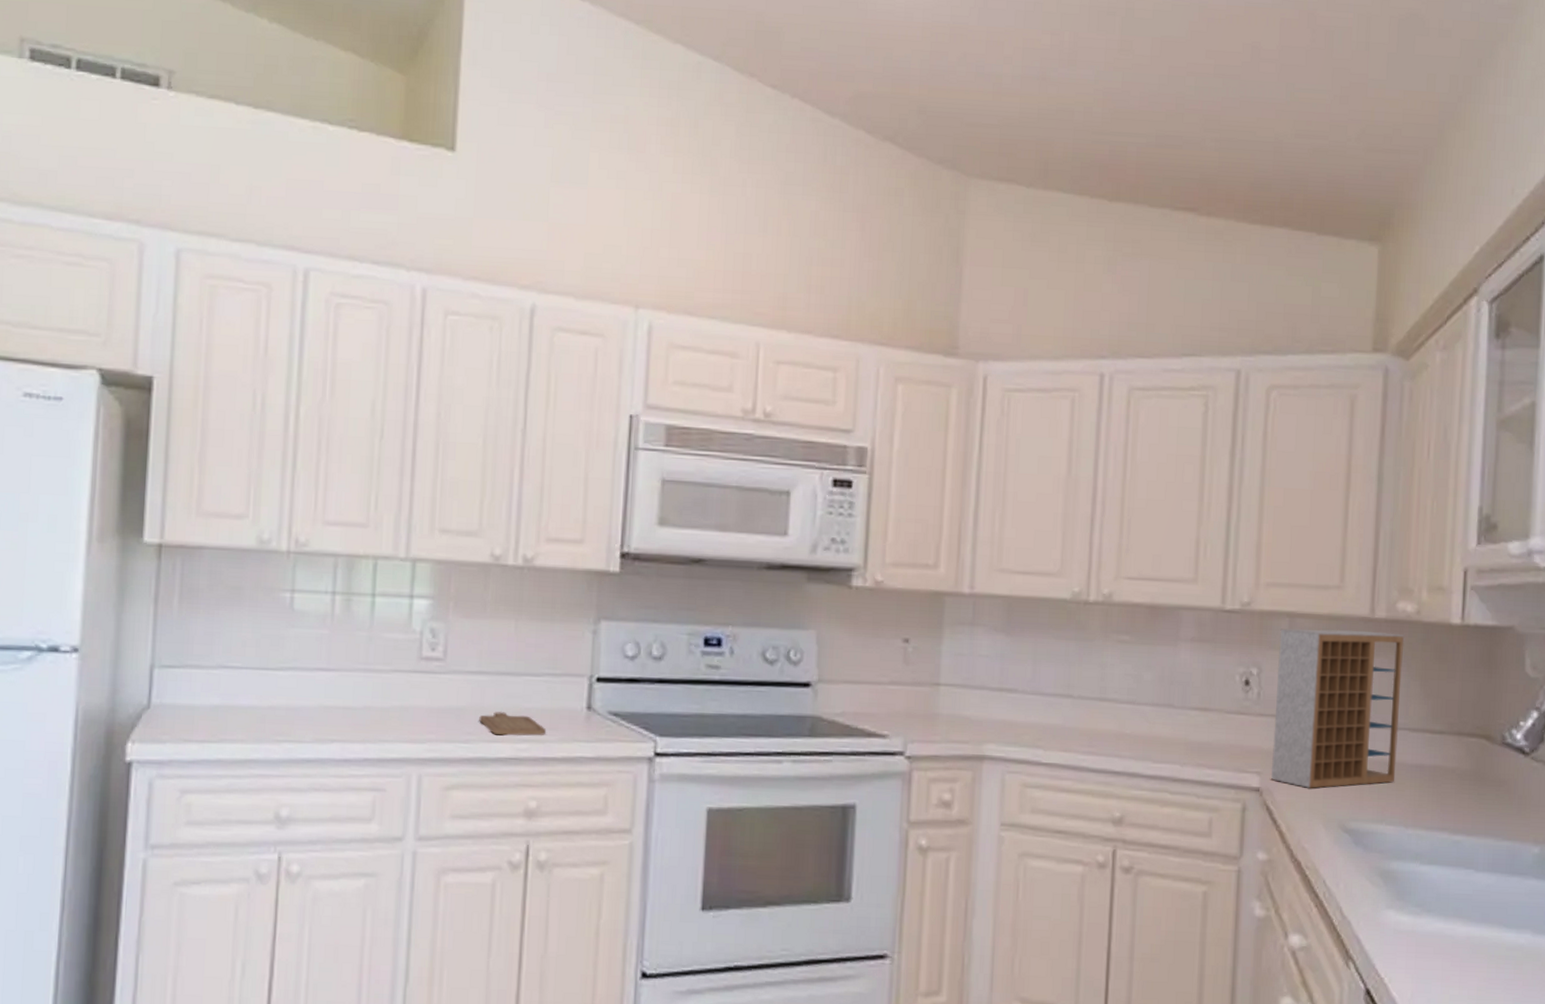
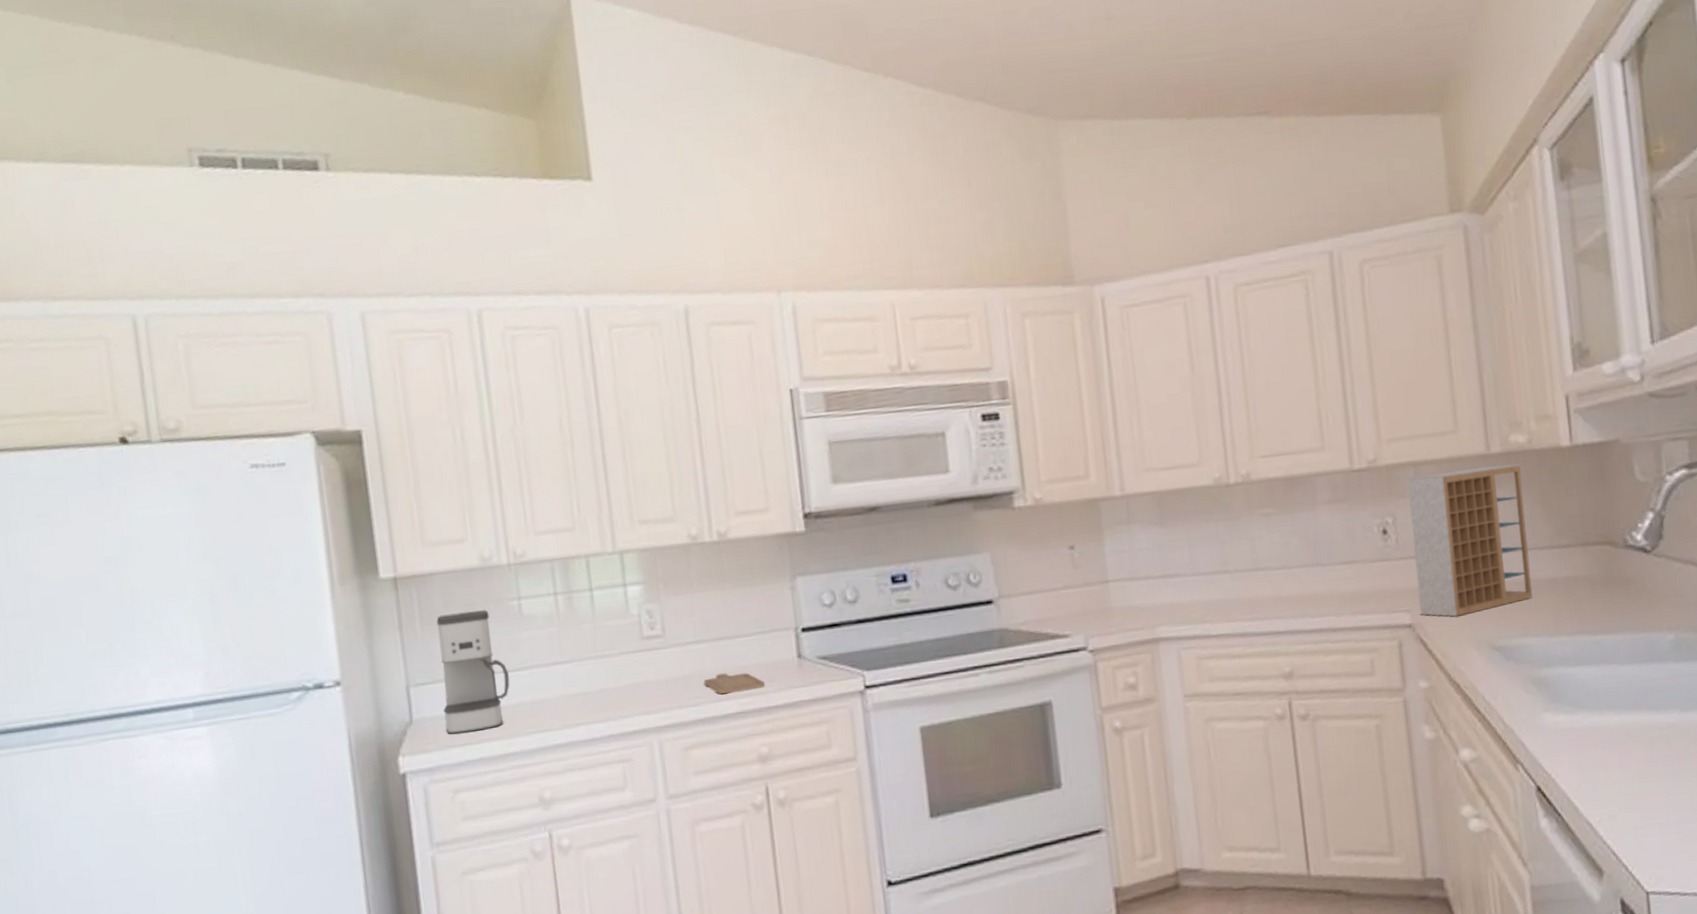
coffee maker: none [186,594,266,730] -> present [436,610,510,734]

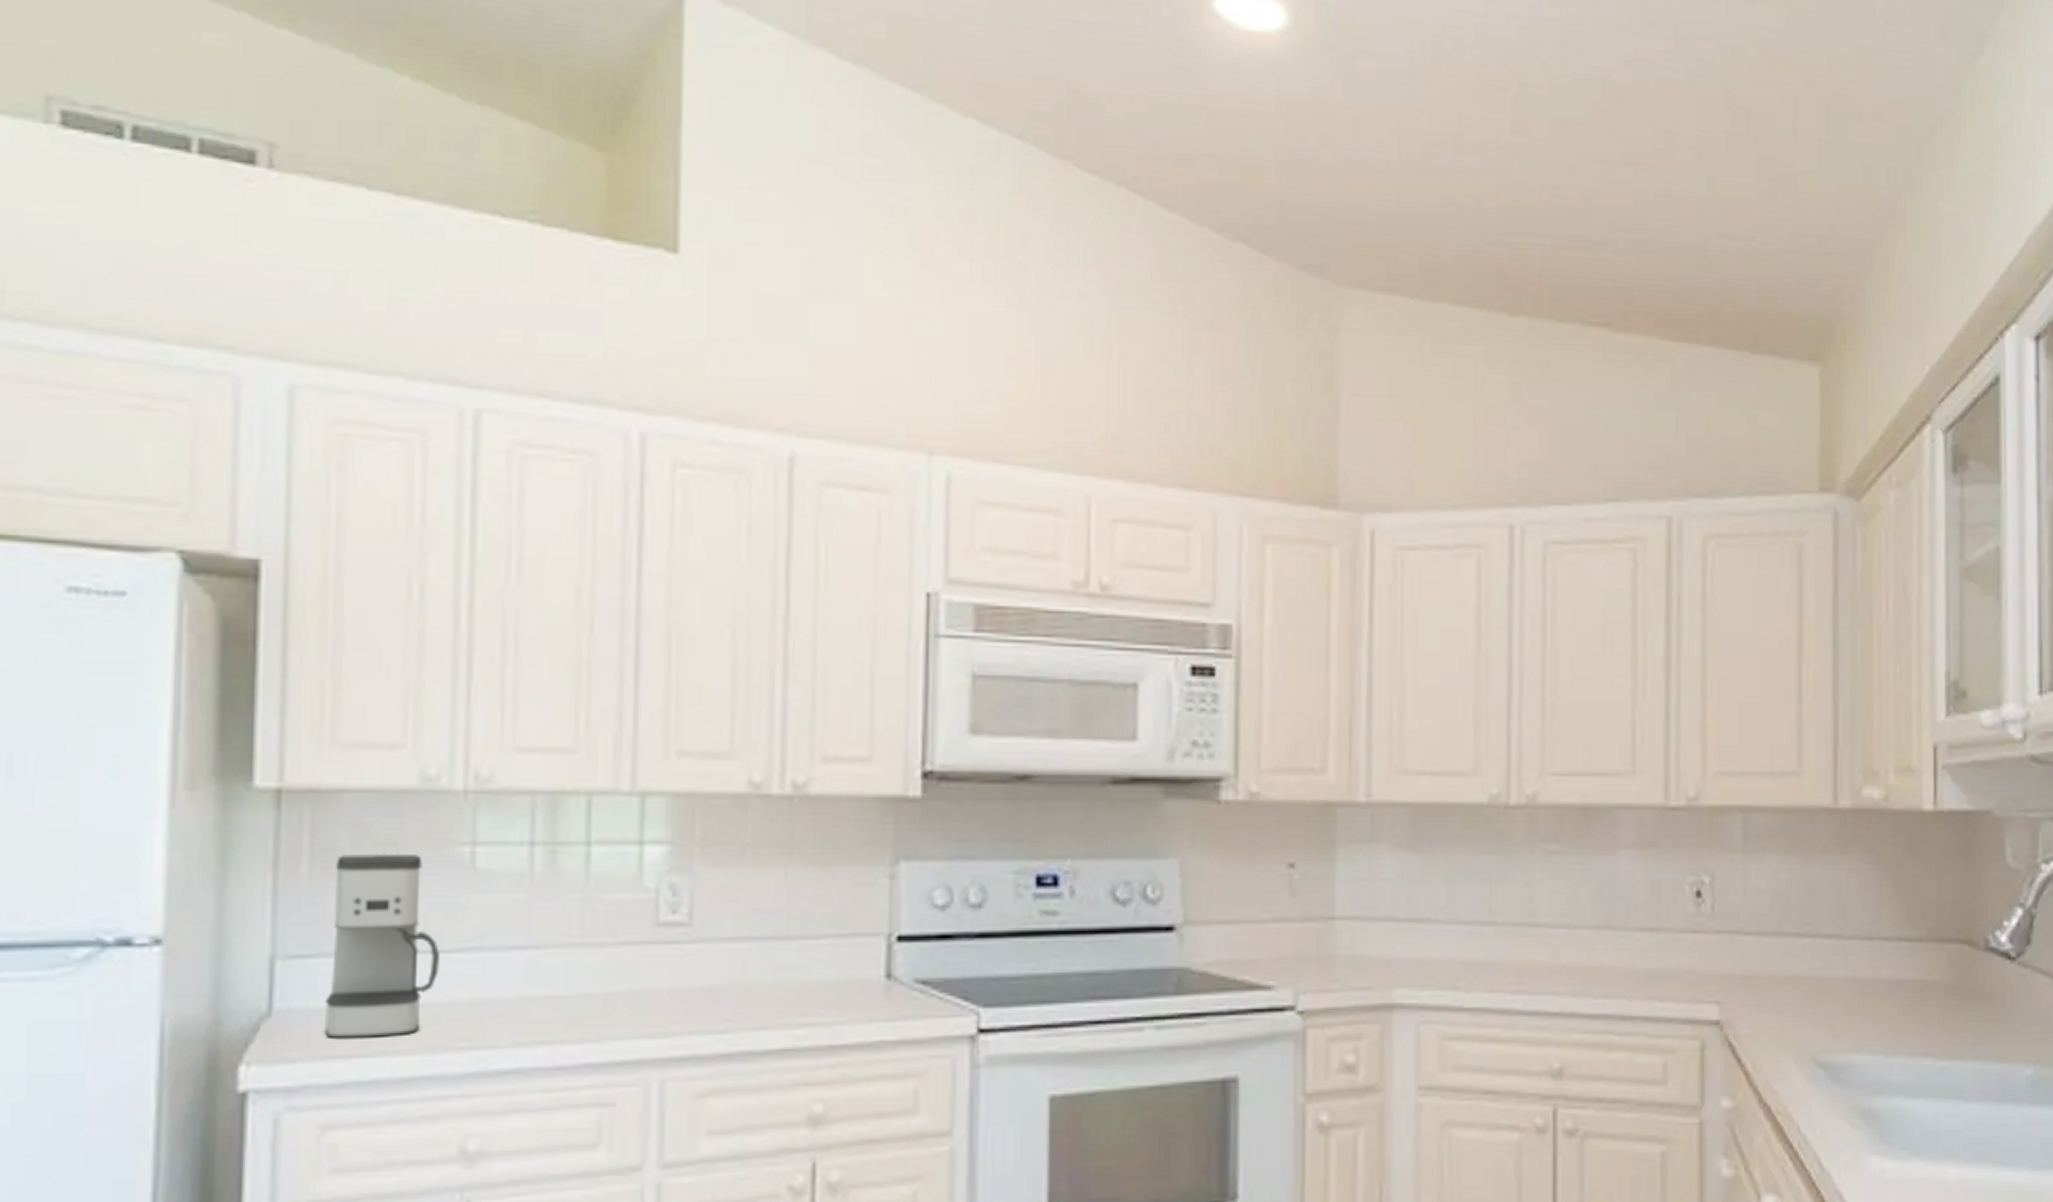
chopping board: present [703,673,766,695] -> none [741,989,833,1020]
wine rack: present [1407,464,1533,617] -> none [1731,824,1873,1017]

